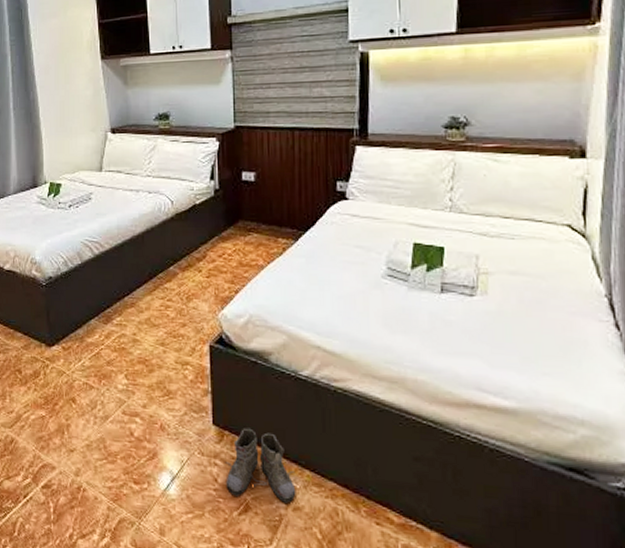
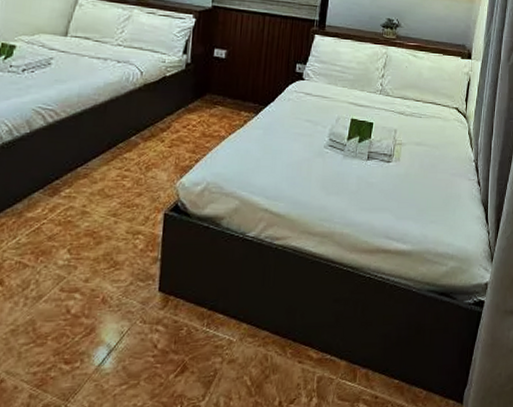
boots: present [225,428,296,503] -> none [165,290,233,359]

